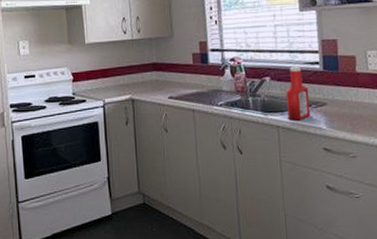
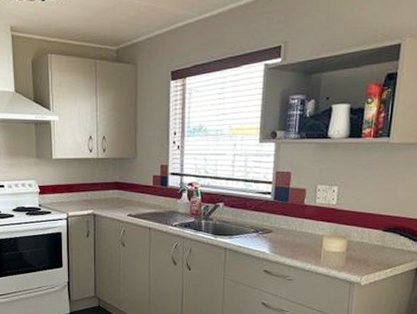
ketchup bottle: present [286,66,310,121] -> none [236,194,258,244]

